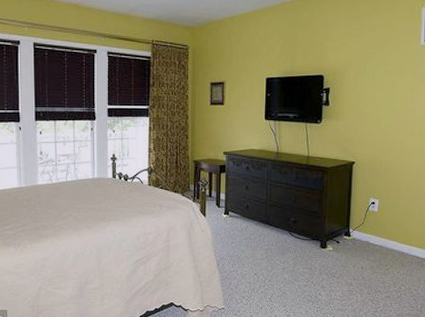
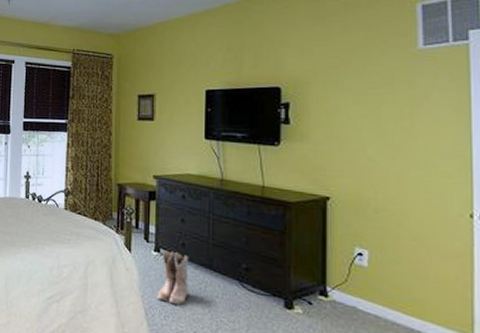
boots: none [226,212,252,255] -> present [156,250,189,305]

